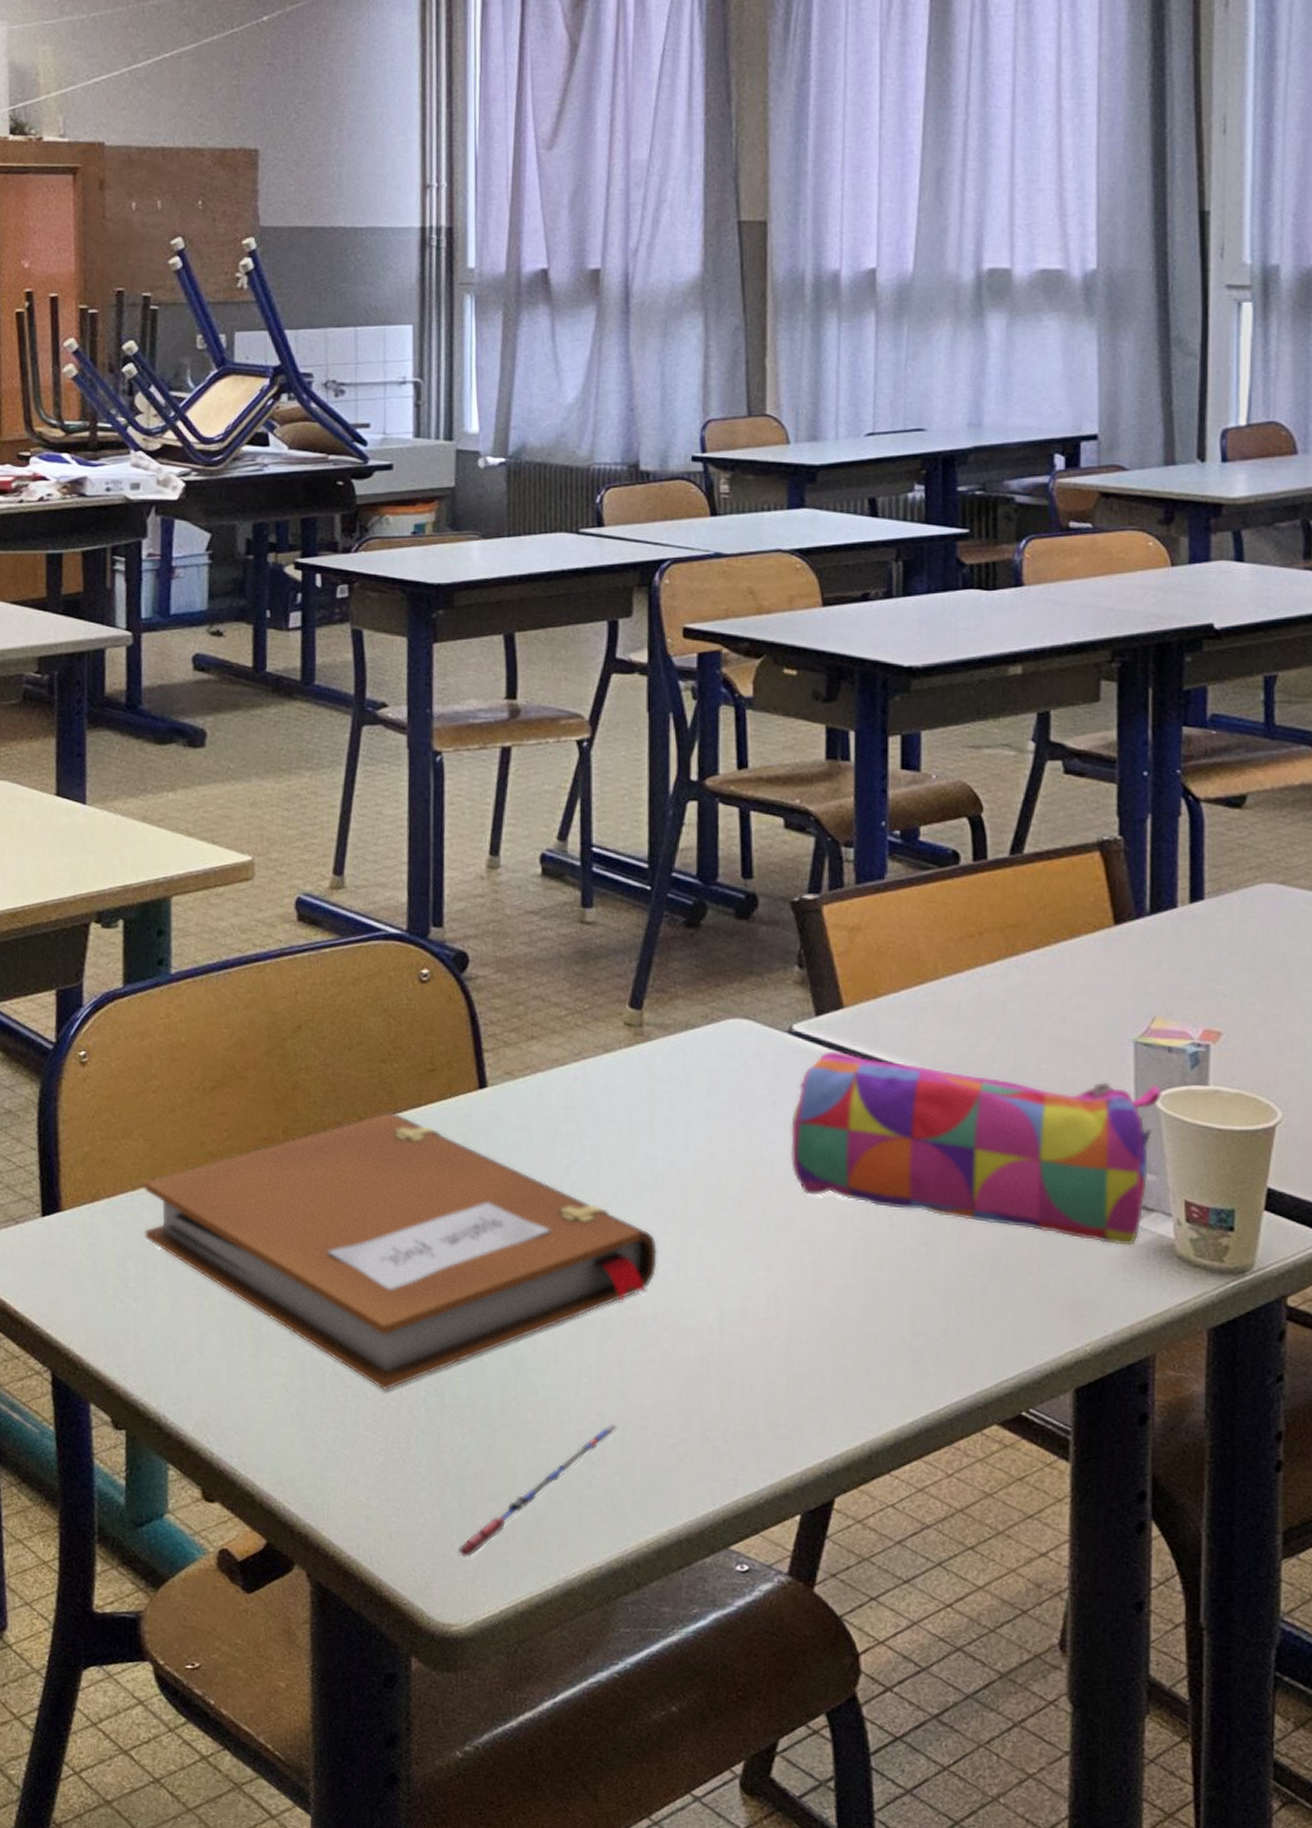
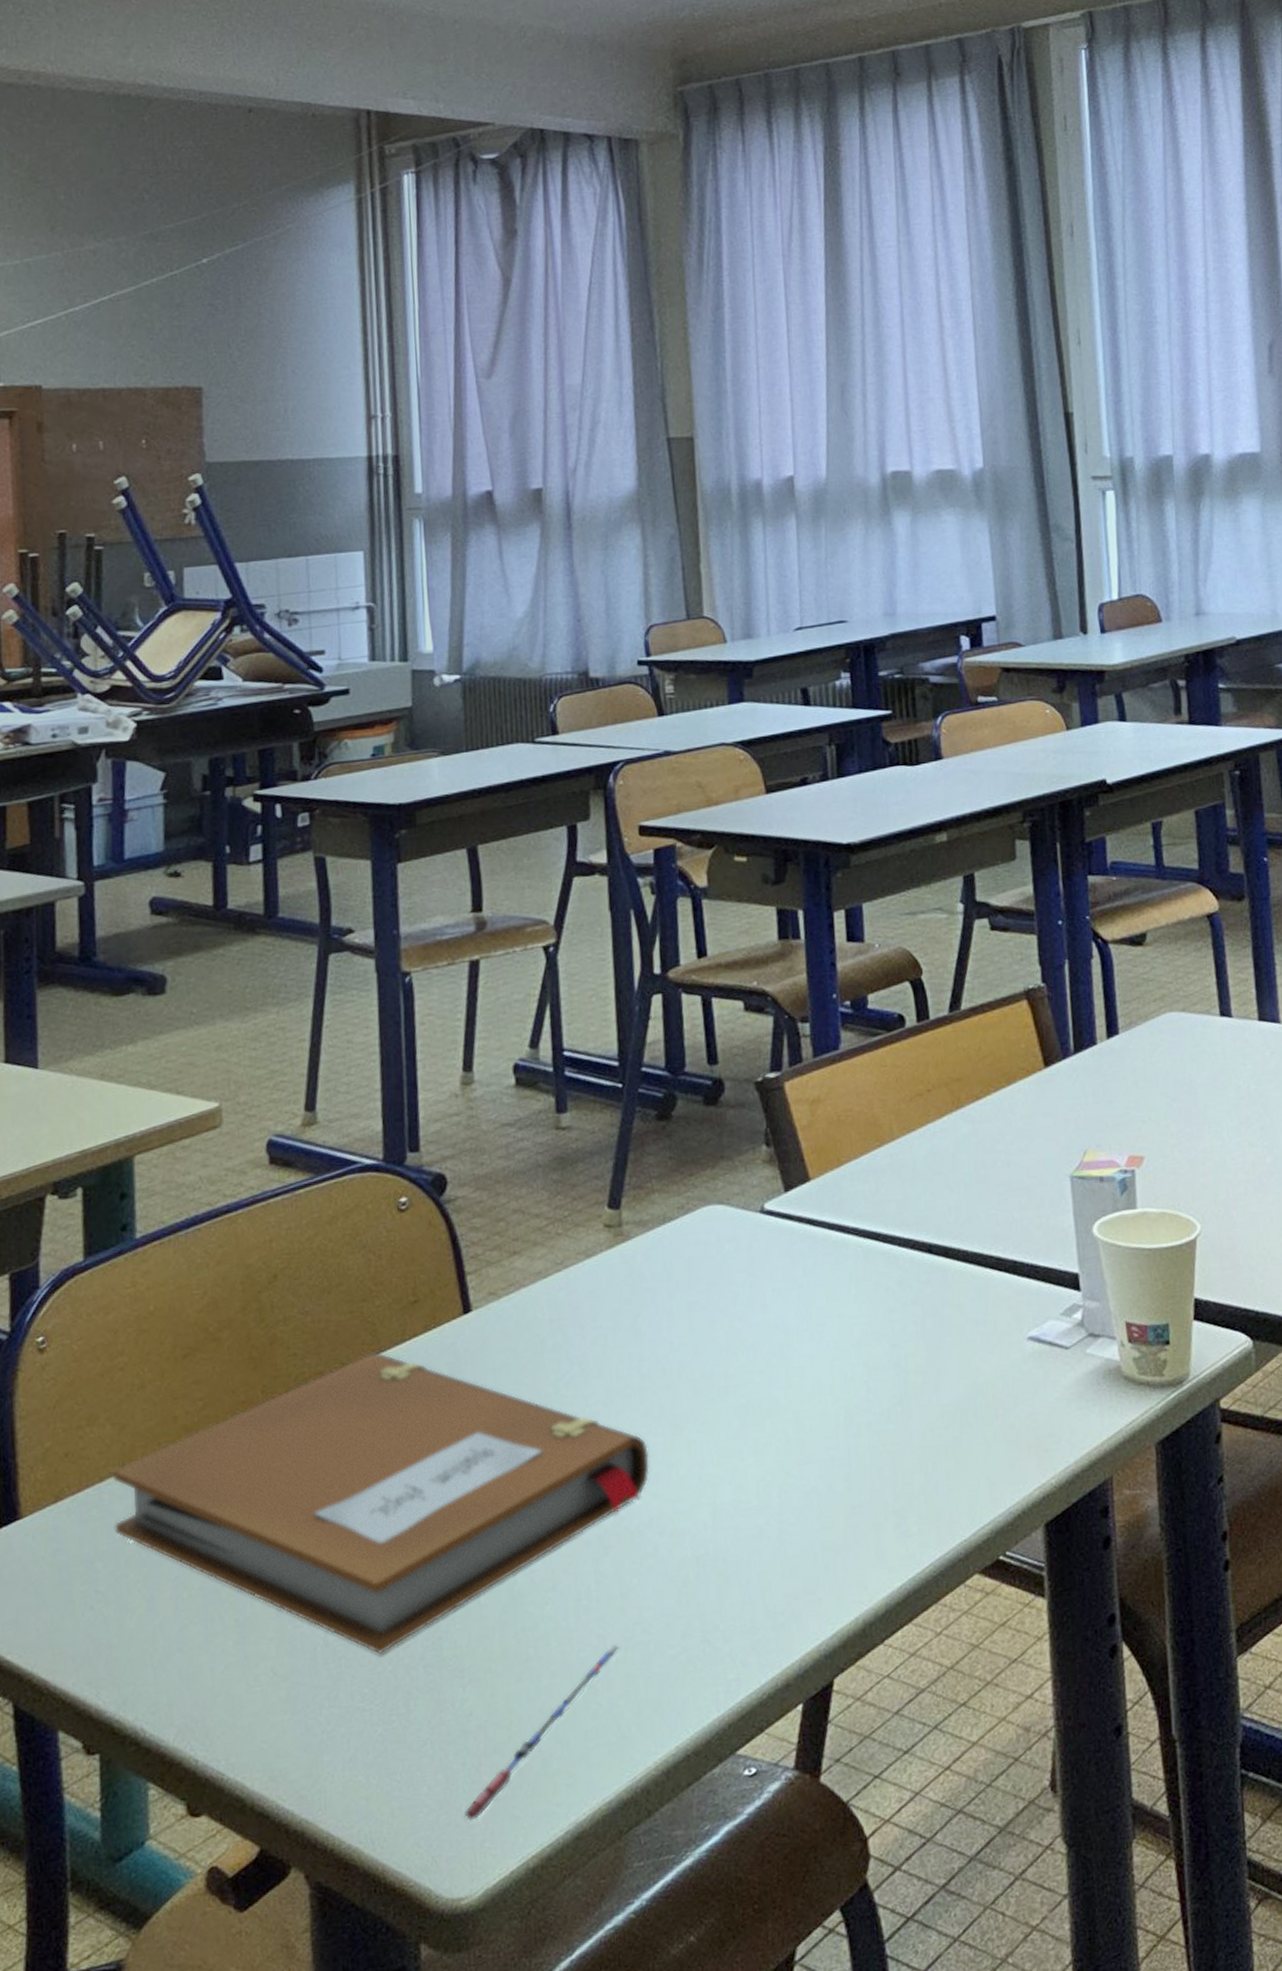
pencil case: present [791,1050,1162,1246] -> none [768,1215,1098,1375]

